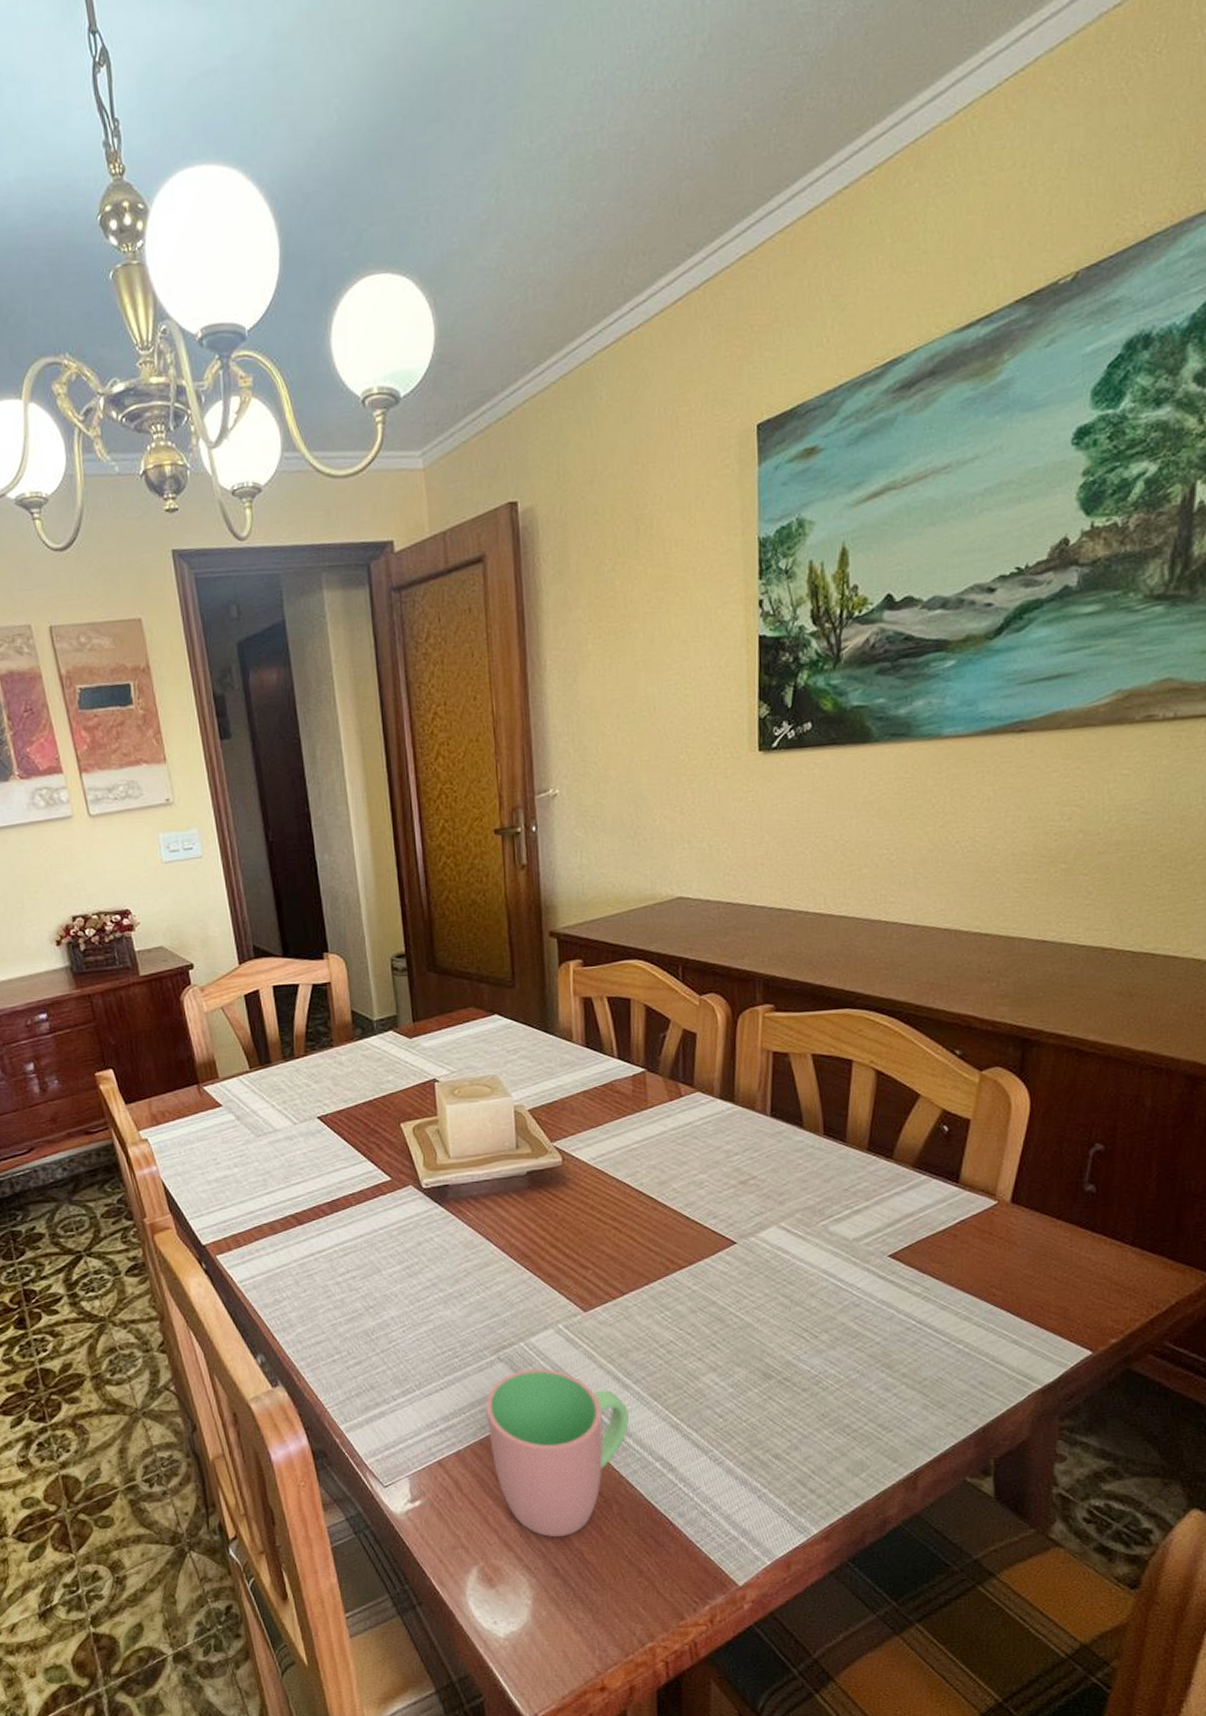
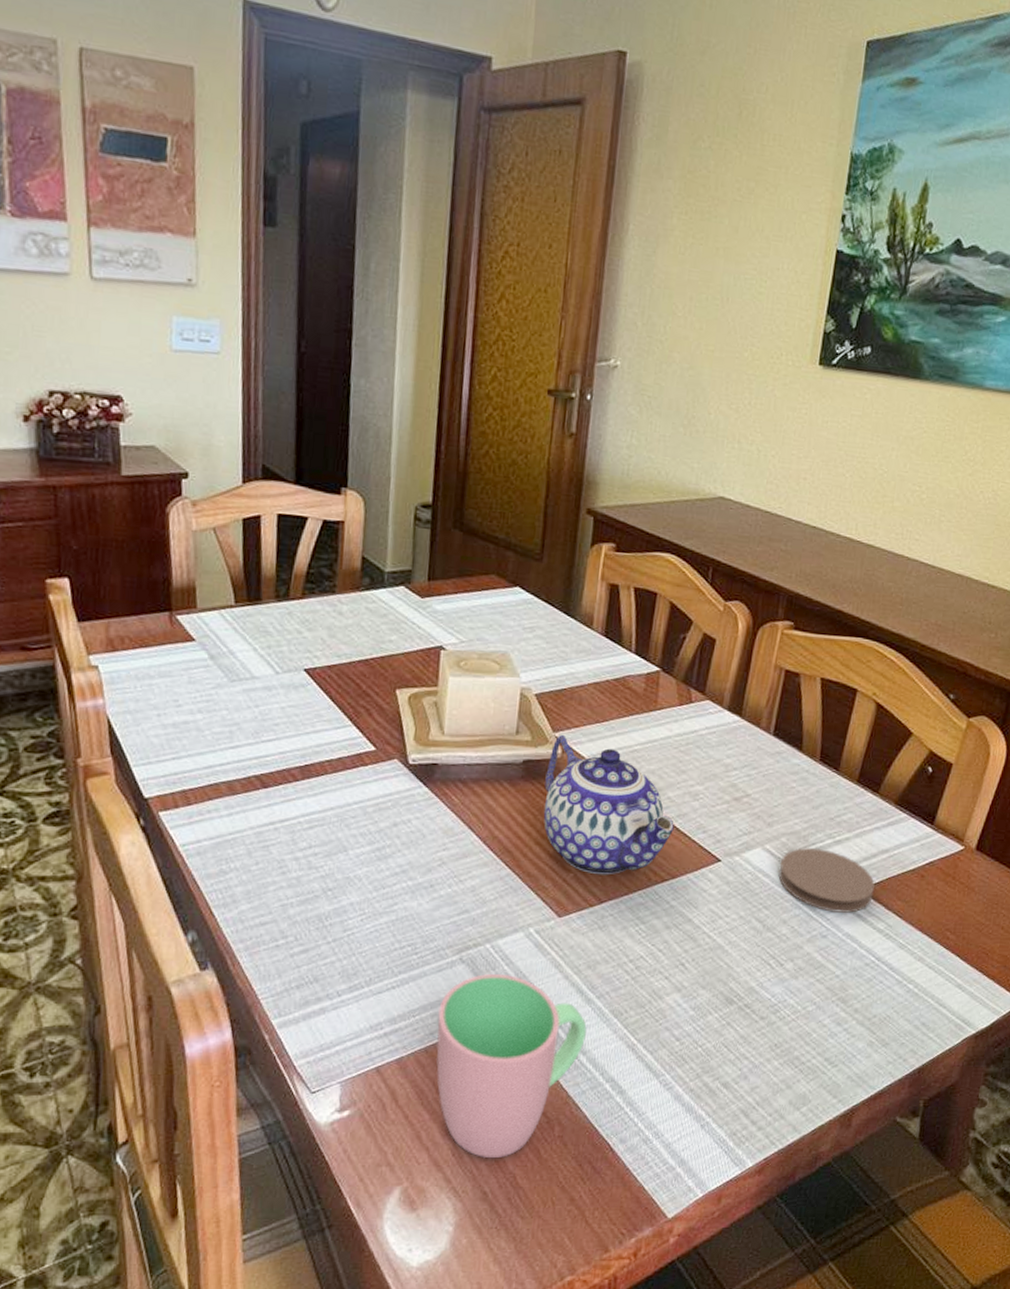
teapot: none [550,1143,684,1269] -> present [543,734,674,875]
coaster: none [798,1219,904,1281] -> present [778,847,875,913]

